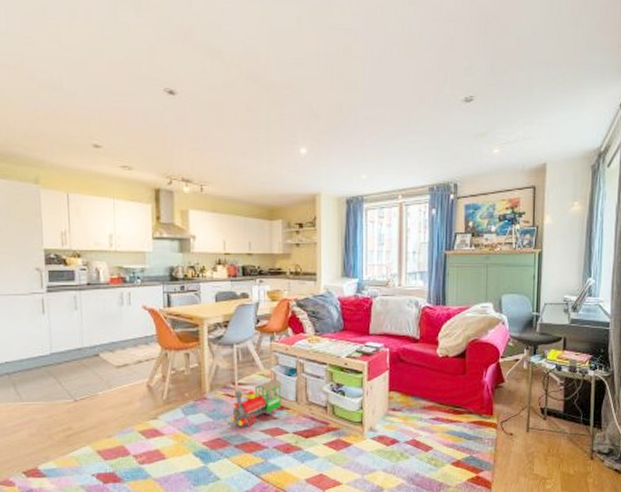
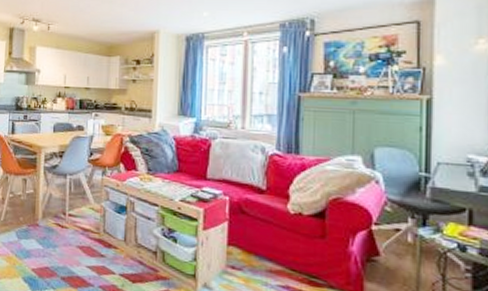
toy train: present [228,379,283,427] -> none [56,214,112,260]

